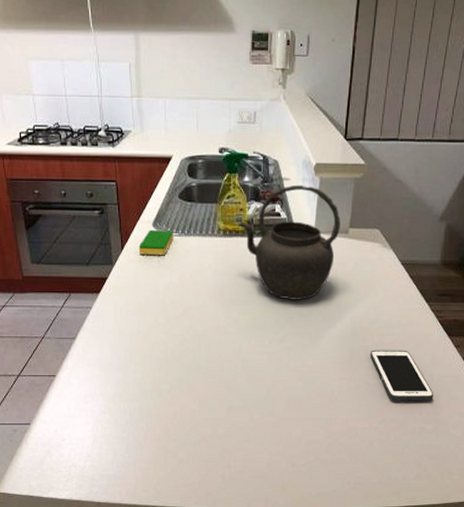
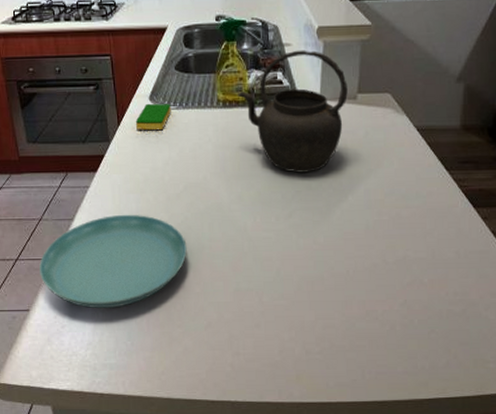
saucer: none [41,334,186,423] -> present [39,214,188,309]
cell phone: present [371,350,434,401] -> none [388,224,461,280]

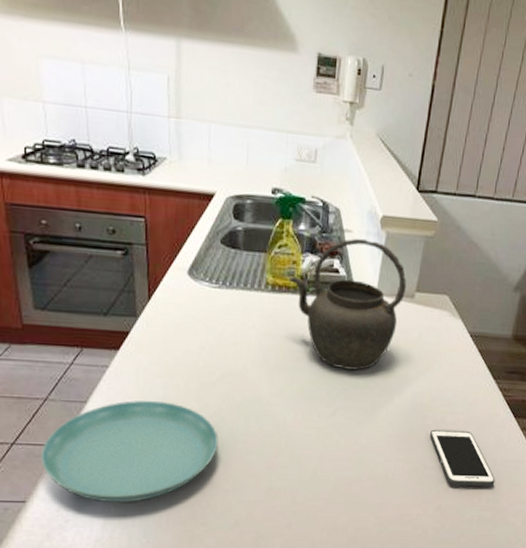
dish sponge: present [135,103,171,130] -> none [169,278,213,309]
cell phone: none [388,224,461,280] -> present [430,429,495,487]

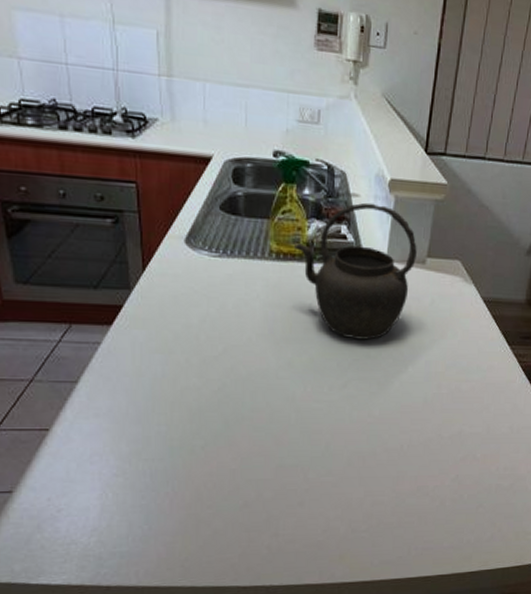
saucer: present [41,400,220,503] -> none [28,378,225,489]
cell phone: present [430,429,495,487] -> none [445,398,513,455]

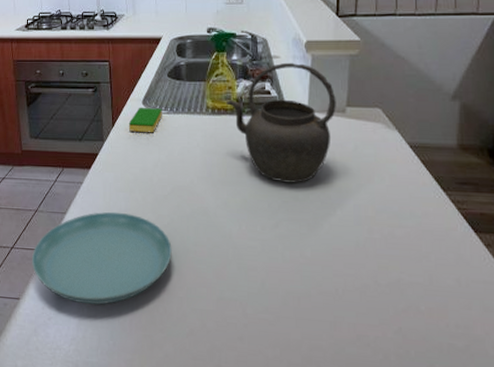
saucer: none [28,378,225,489] -> present [32,211,173,305]
dish sponge: none [165,246,212,280] -> present [128,107,162,132]

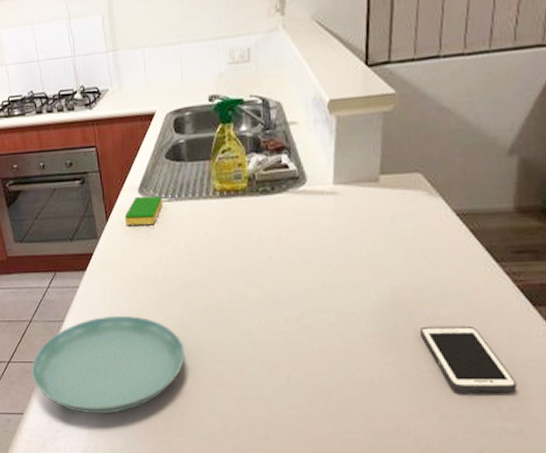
kettle: present [227,62,336,183] -> none [237,127,368,268]
cell phone: none [379,243,463,311] -> present [420,325,517,392]

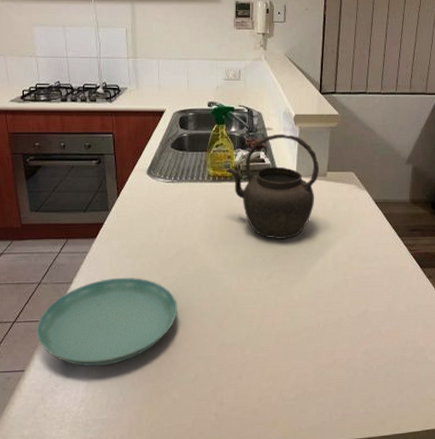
dish sponge: present [124,196,163,225] -> none [133,177,167,201]
kettle: none [237,127,368,268] -> present [226,134,319,239]
cell phone: present [420,325,517,392] -> none [352,282,411,331]

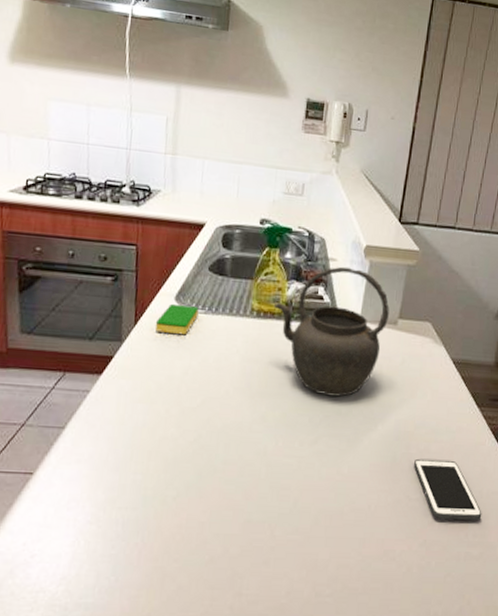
saucer: present [37,277,179,367] -> none [12,426,198,537]
dish sponge: none [133,177,167,201] -> present [155,303,199,334]
cell phone: none [352,282,411,331] -> present [414,458,482,521]

